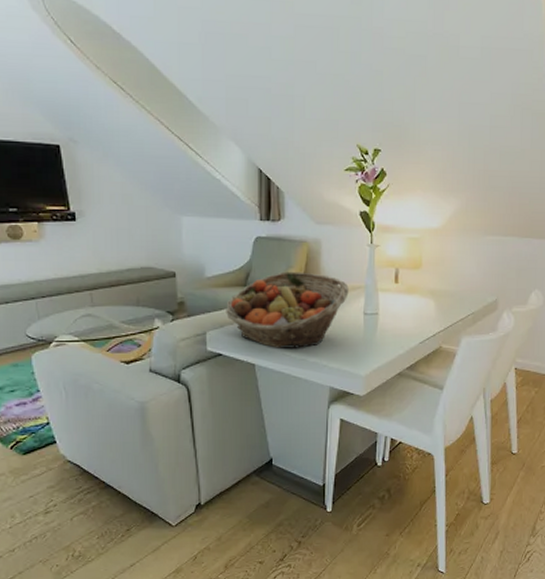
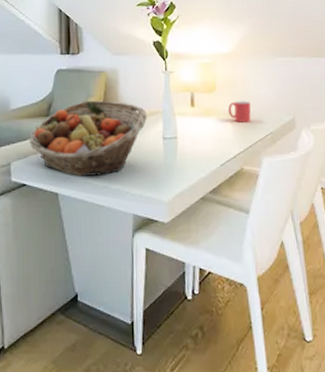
mug: none [432,278,456,301] -> present [228,100,251,123]

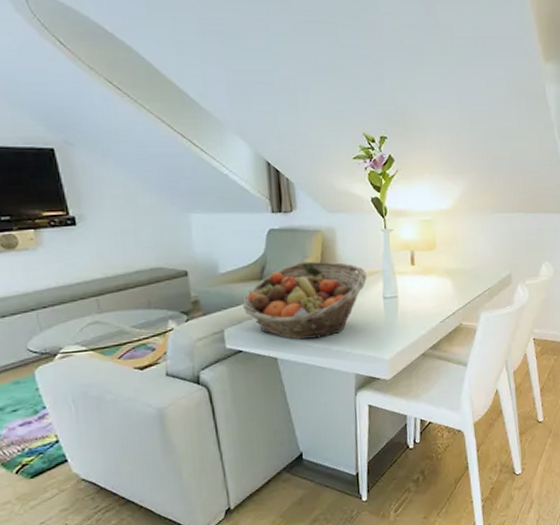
mug: present [228,100,251,123] -> none [448,257,470,280]

